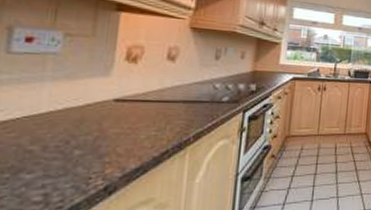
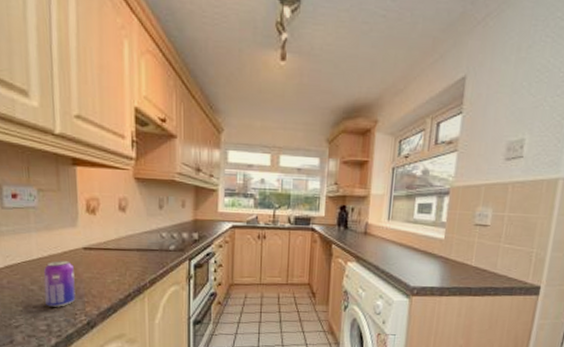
beverage can: none [47,114,97,171] -> present [43,261,76,307]

